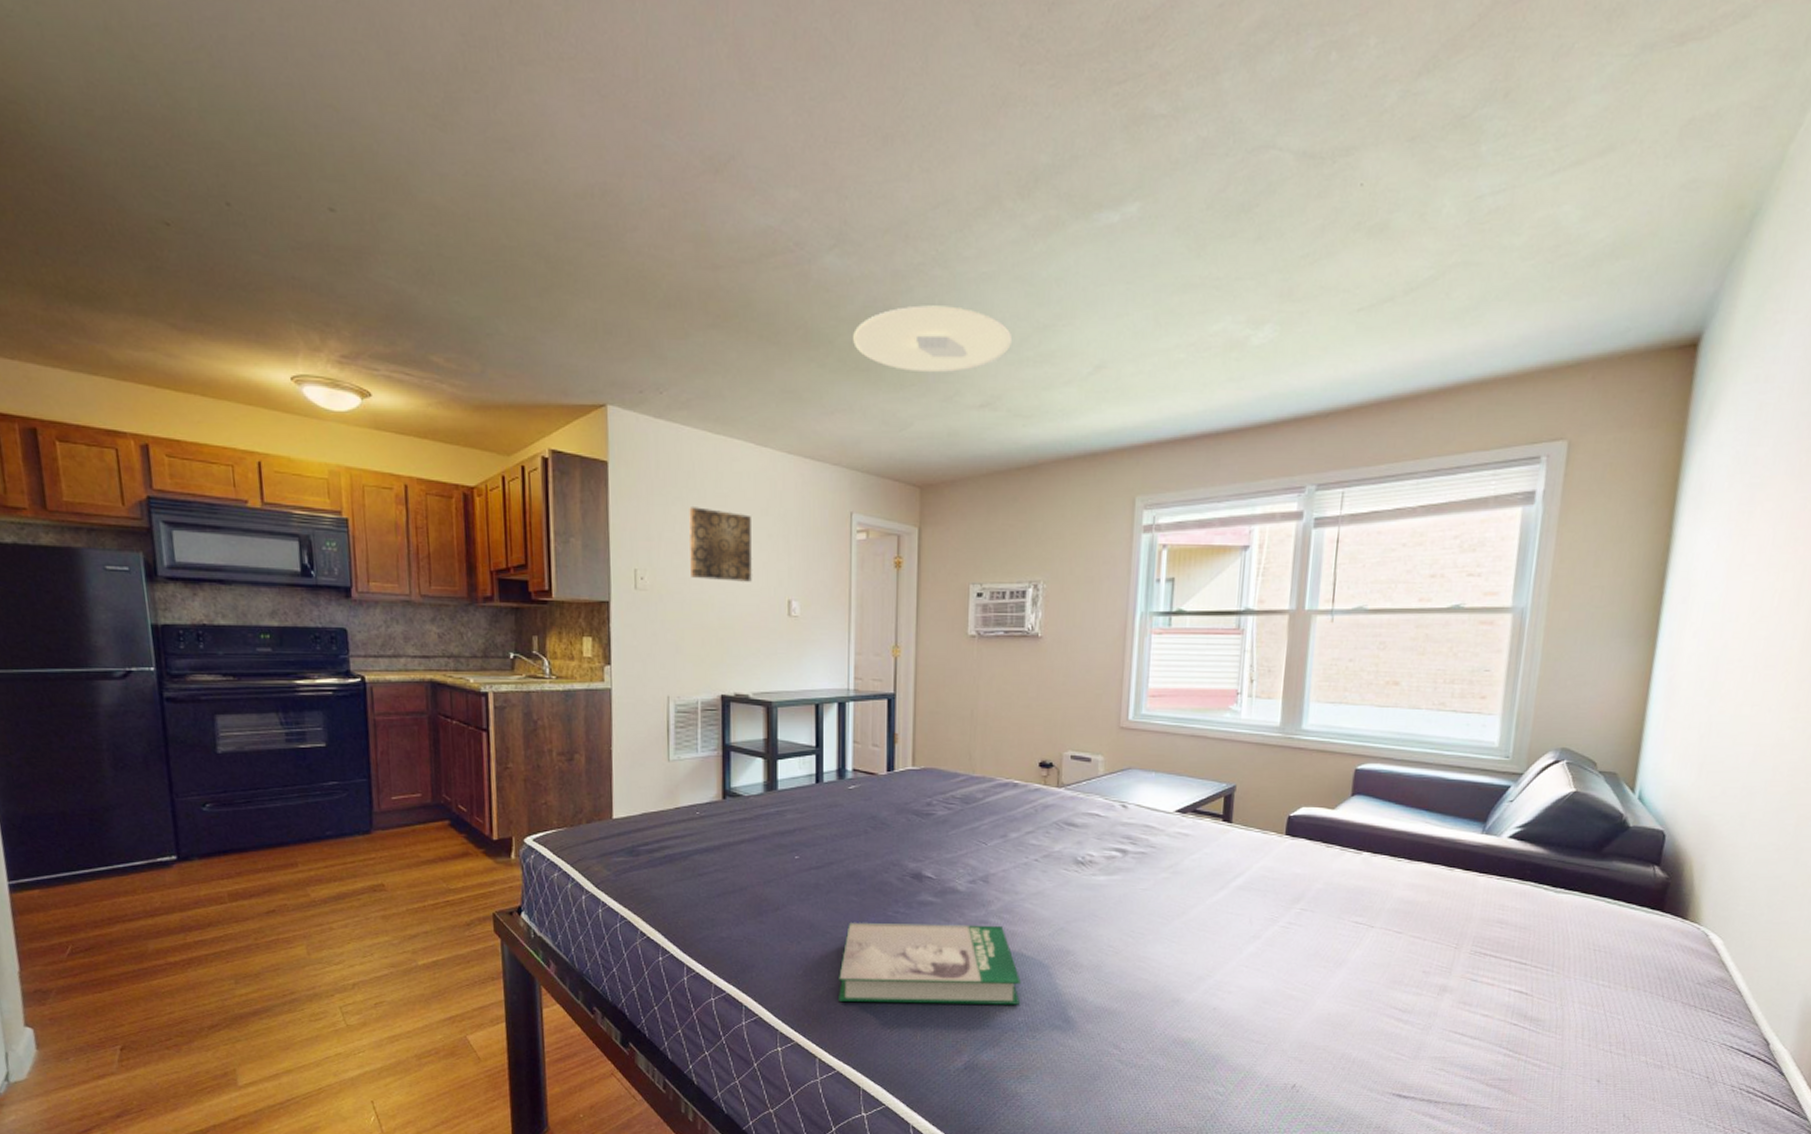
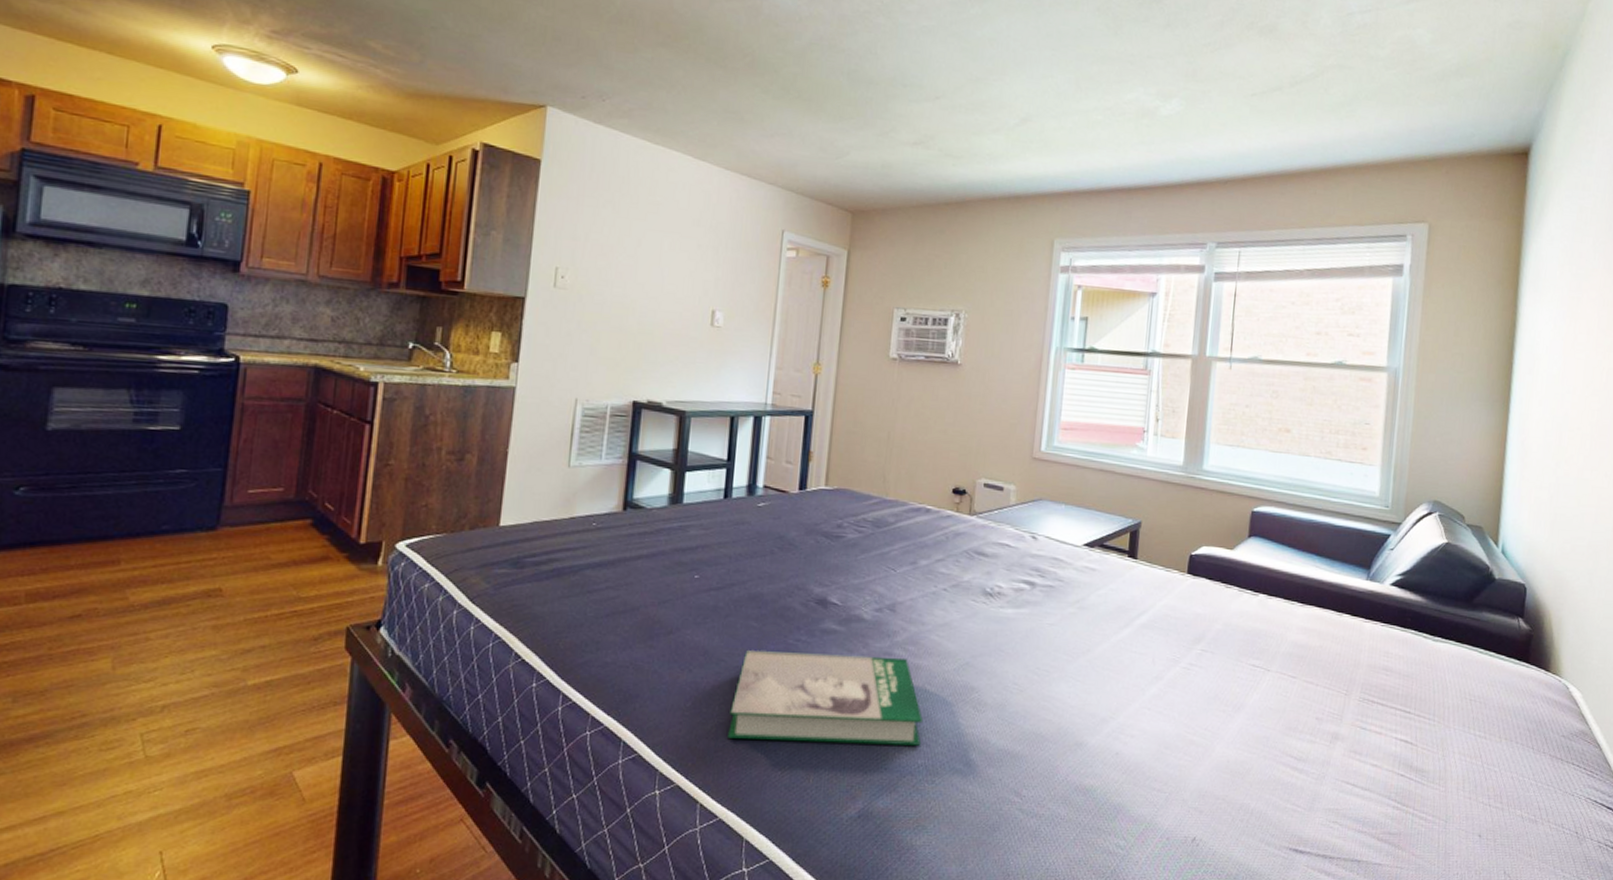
wall art: present [689,507,752,582] -> none [614,211,682,289]
ceiling light: present [853,305,1013,373] -> none [798,47,948,111]

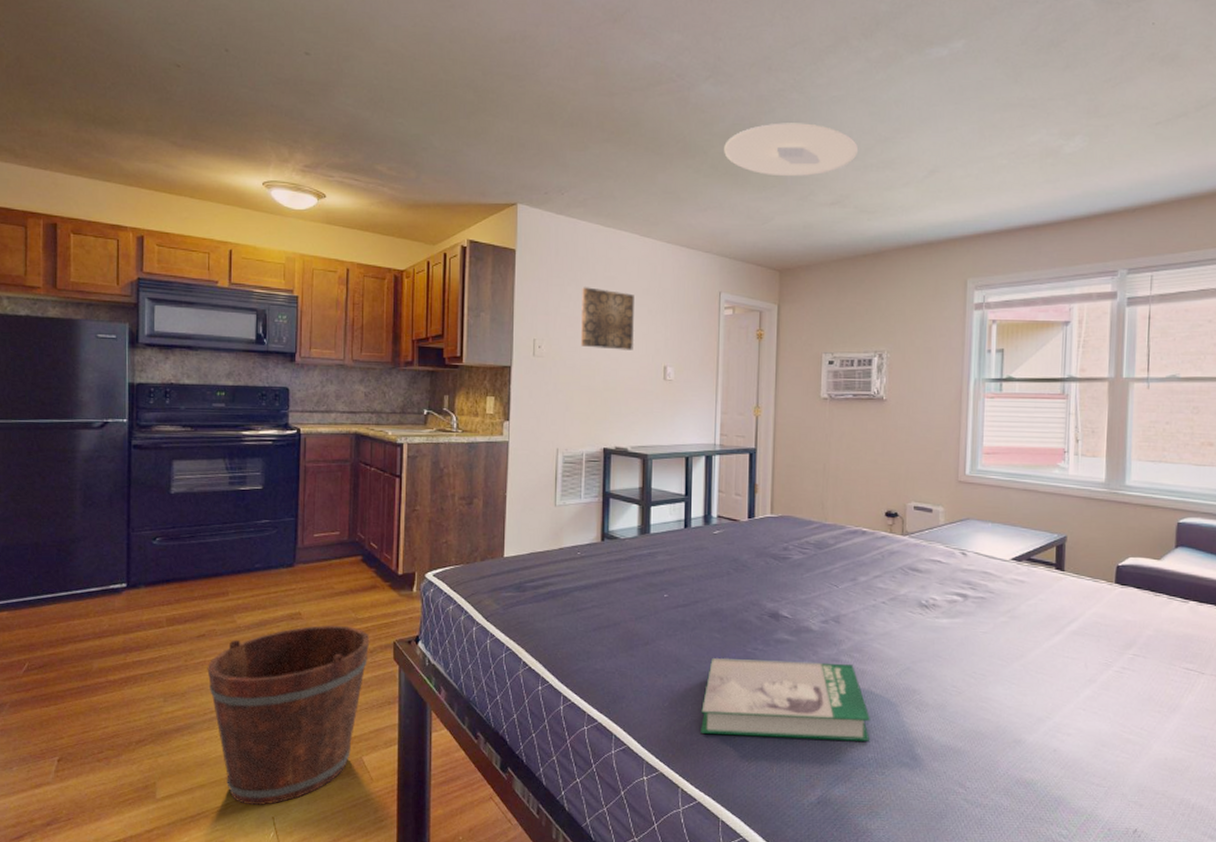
bucket: none [80,605,315,836] -> present [207,625,370,805]
wall art: none [614,211,682,289] -> present [581,287,634,350]
ceiling light: none [798,47,948,111] -> present [724,123,859,177]

